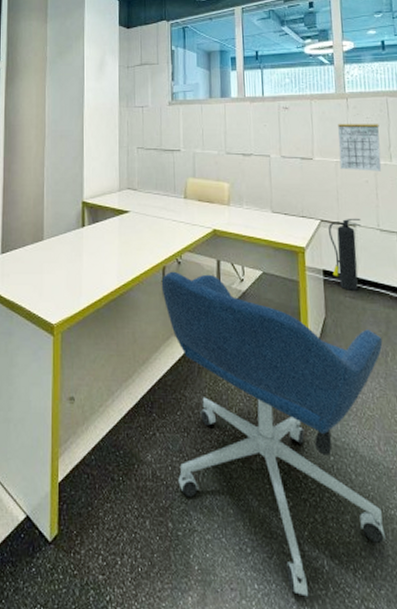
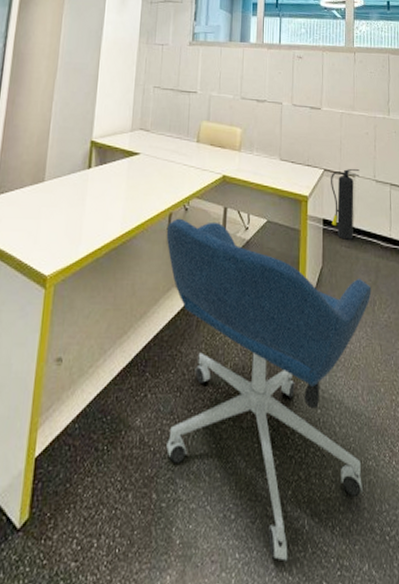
calendar: present [338,114,382,171] -> none [344,68,381,124]

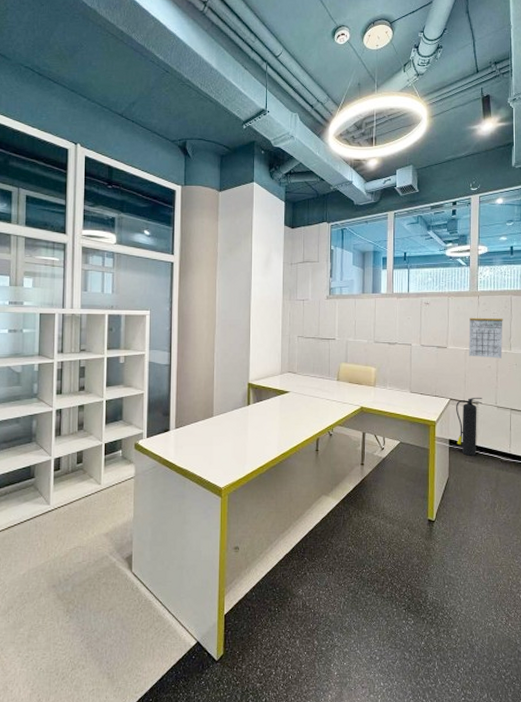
office chair: present [166,218,372,562] -> none [315,442,492,689]
calendar: none [344,68,381,124] -> present [469,309,503,358]

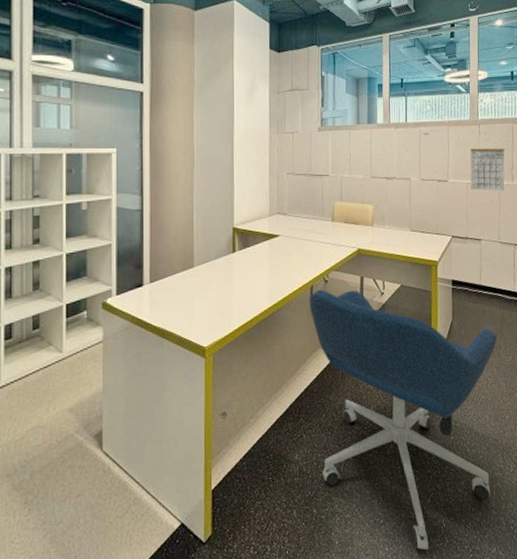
office chair: none [315,442,492,689] -> present [309,289,497,551]
fire extinguisher: present [456,398,482,456] -> none [458,234,485,296]

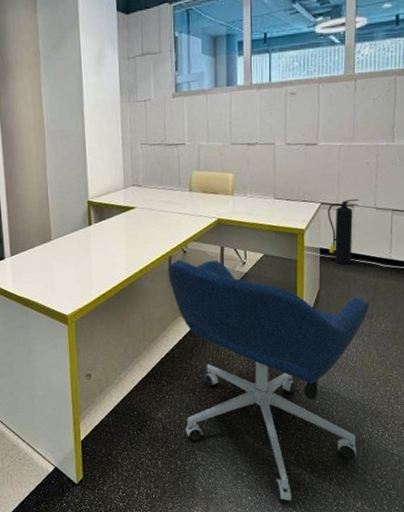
fire extinguisher: none [458,234,485,296] -> present [328,199,359,265]
calendar: present [470,139,505,191] -> none [343,95,385,153]

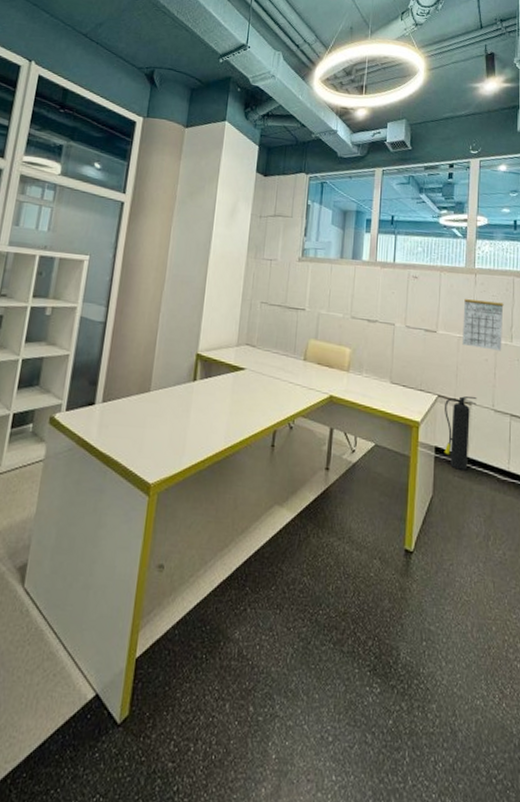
office chair: present [168,260,369,501] -> none [265,436,486,790]
calendar: none [343,95,385,153] -> present [462,290,504,351]

